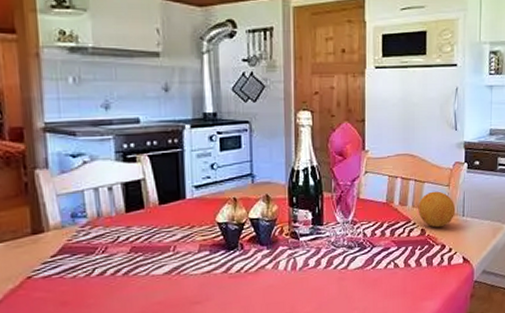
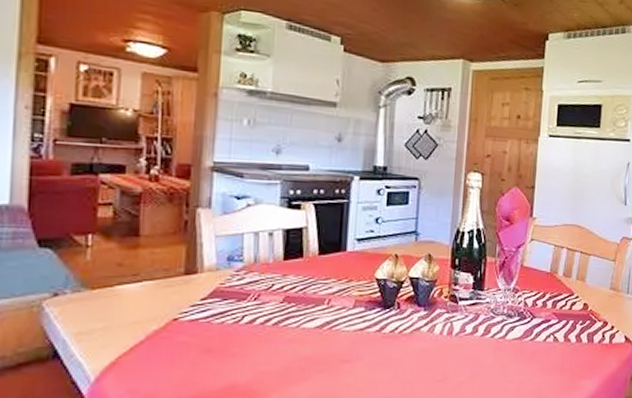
fruit: present [418,191,456,228] -> none [582,265,620,303]

